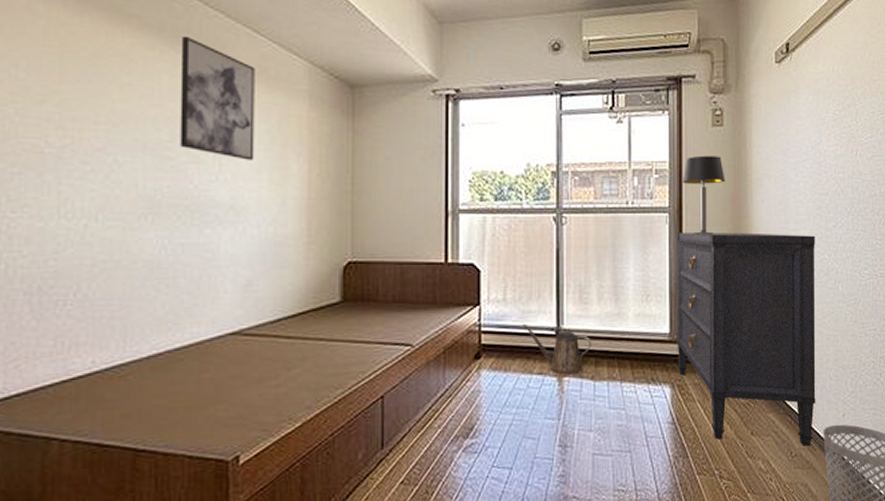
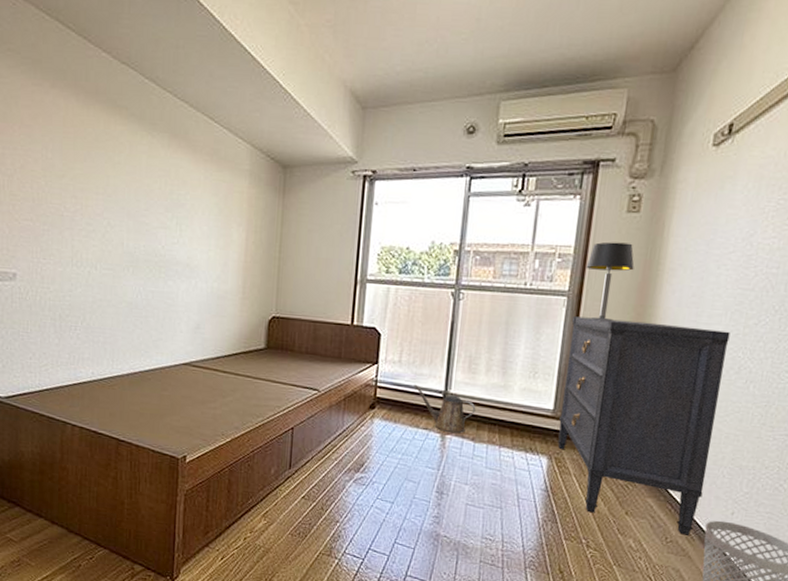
wall art: present [180,35,255,161] -> none [153,123,209,228]

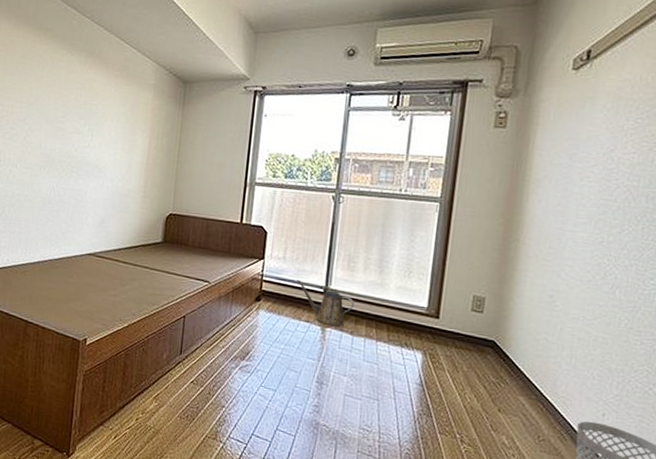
dresser: present [558,316,731,536] -> none [432,221,595,435]
table lamp: present [586,242,634,321] -> none [456,153,502,226]

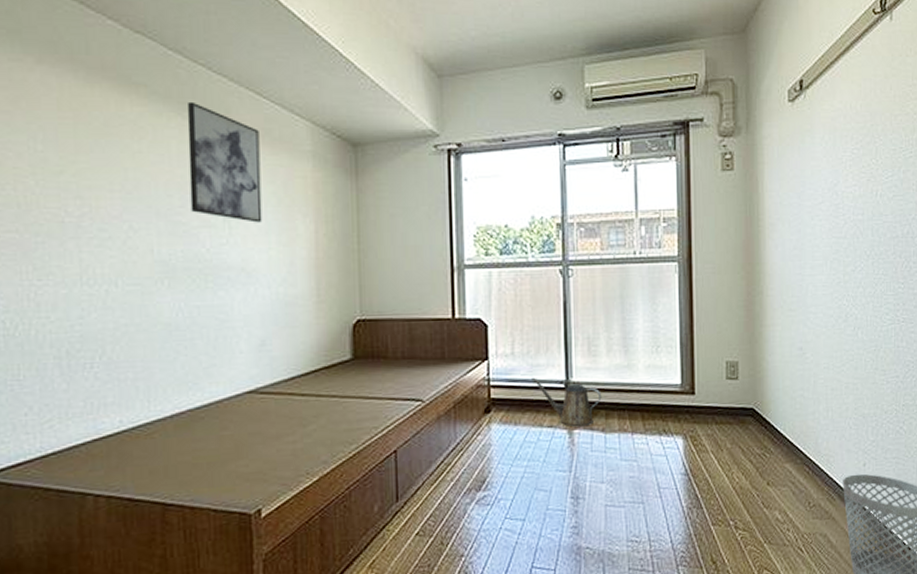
wall art: none [68,43,120,134] -> present [186,101,263,223]

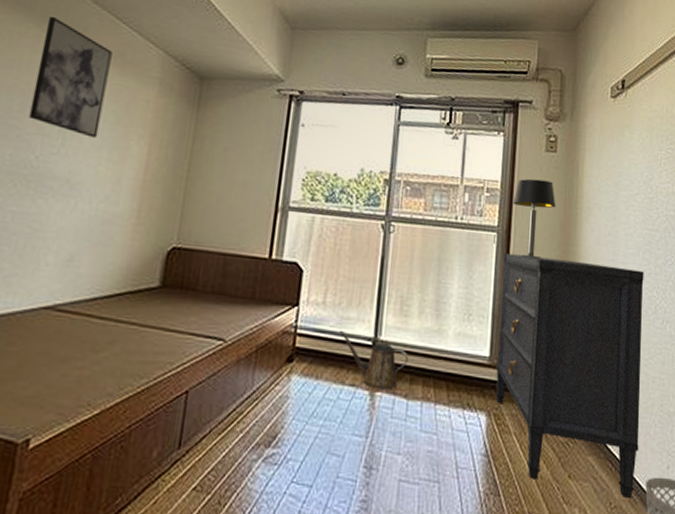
dresser: none [685,279,835,497] -> present [496,253,644,498]
table lamp: none [691,201,737,283] -> present [513,178,556,259]

